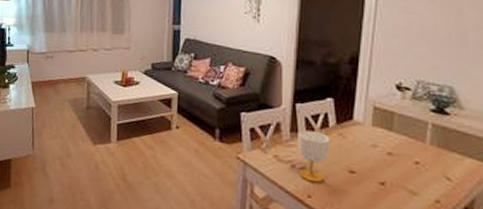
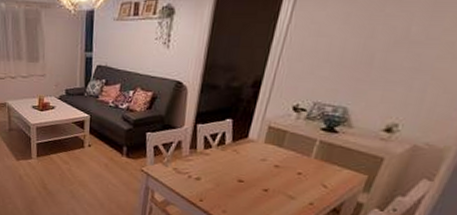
cup: present [297,129,331,183] -> none [193,147,225,190]

